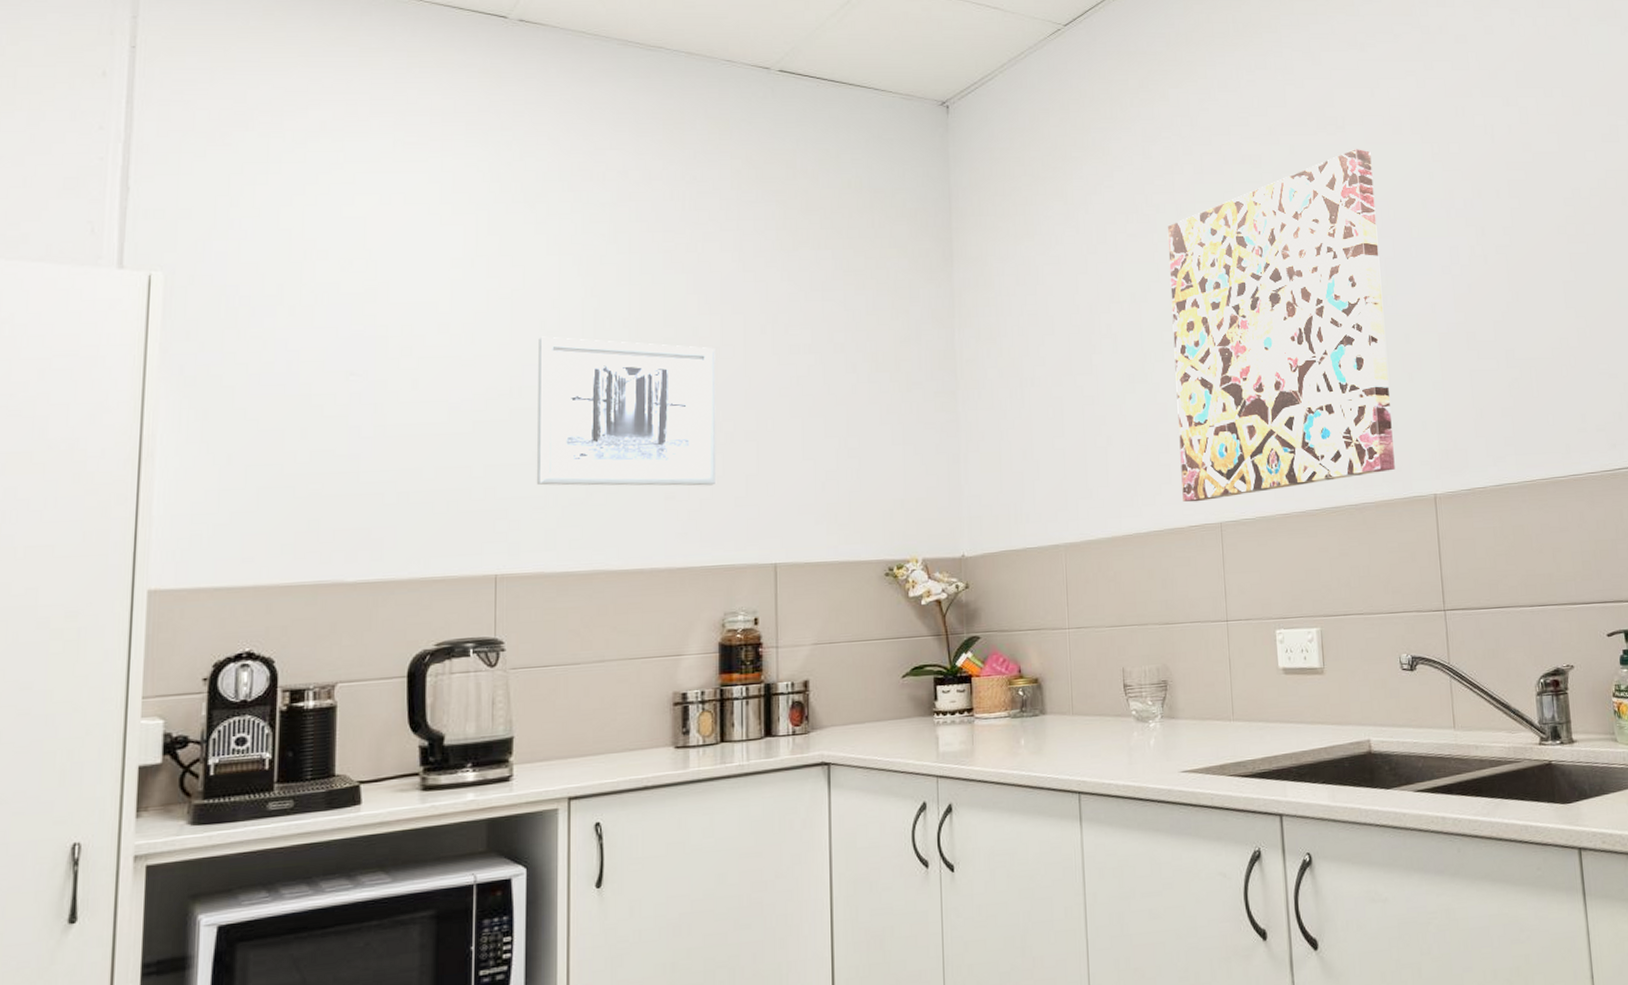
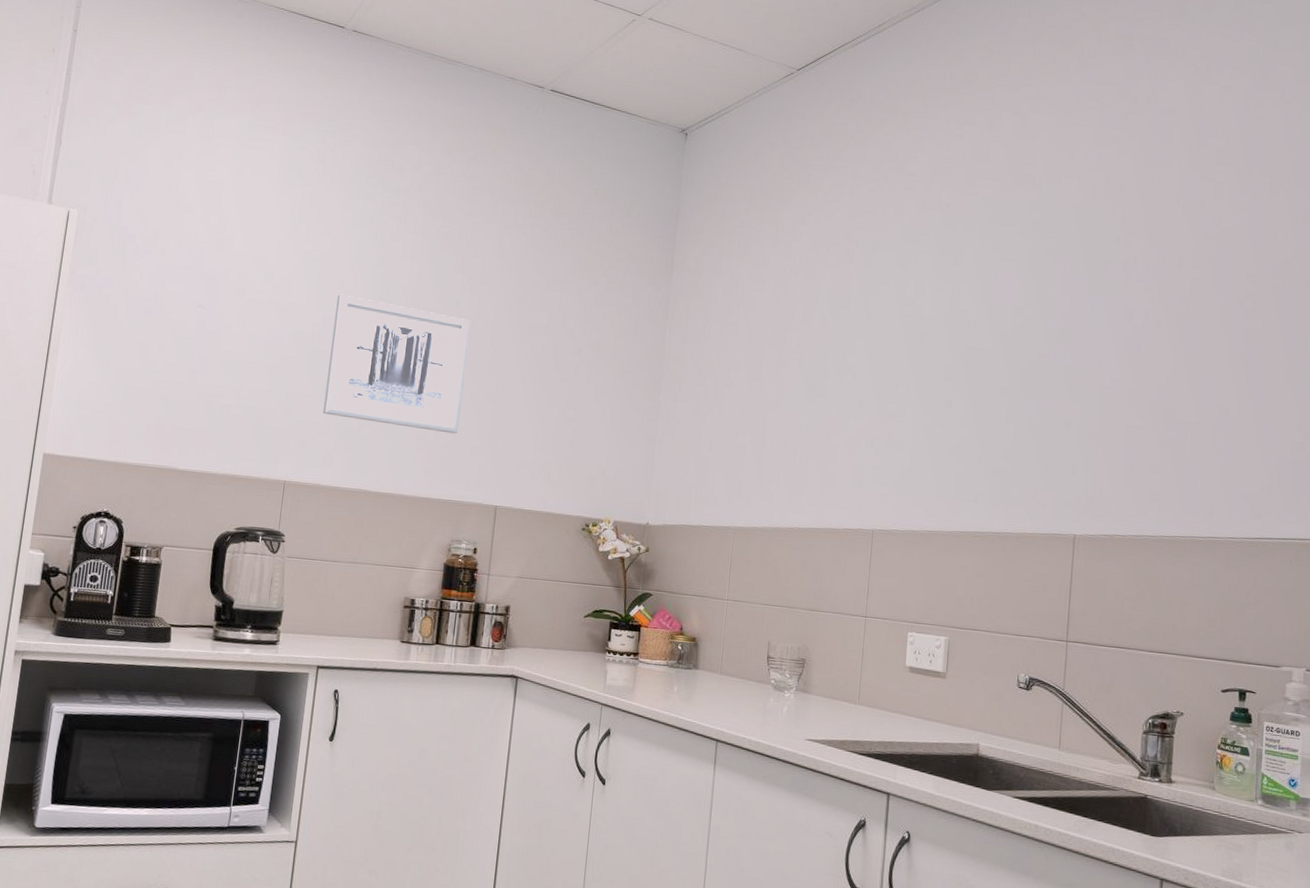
wall art: present [1167,149,1395,503] -> none [842,207,1063,509]

